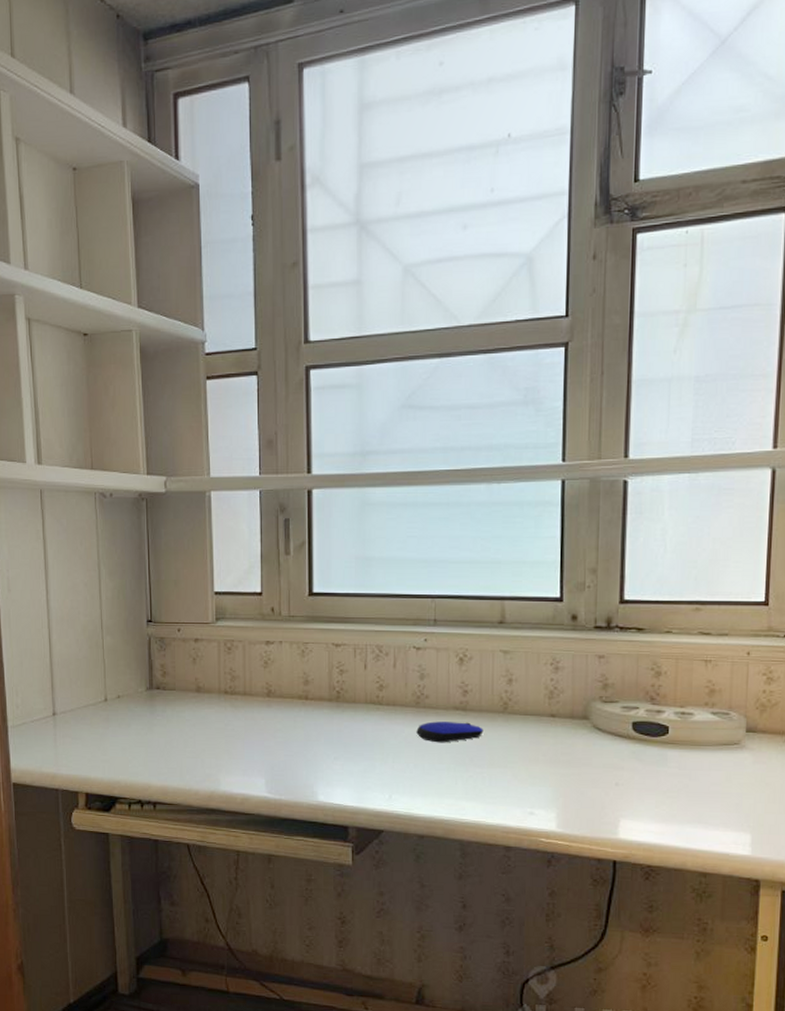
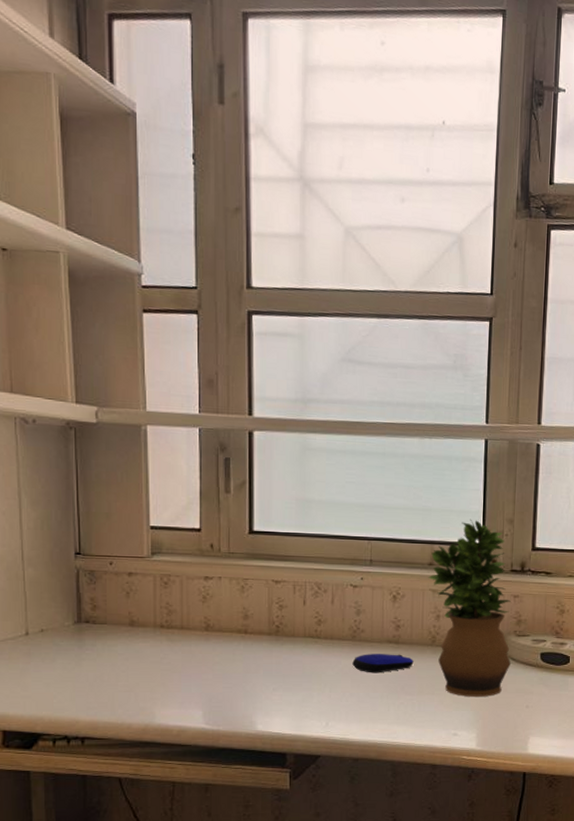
potted plant: none [498,570,597,771] -> present [428,519,512,697]

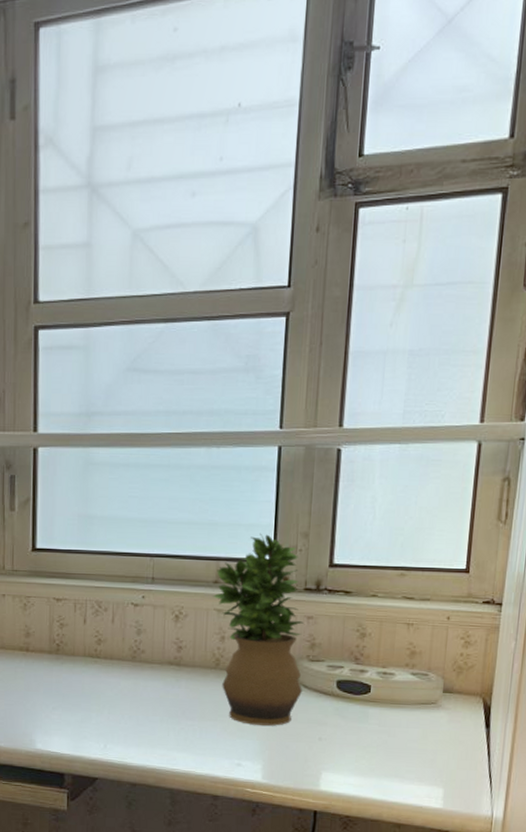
computer mouse: present [352,654,414,673] -> none [132,675,196,696]

